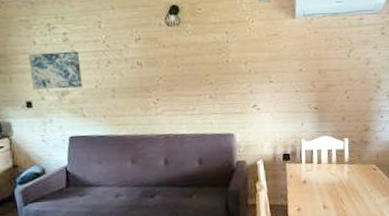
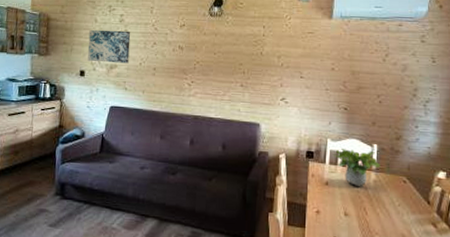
potted plant: none [307,146,352,181] -> present [332,148,380,187]

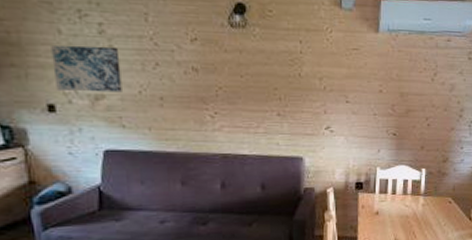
potted plant: present [332,148,380,187] -> none [382,175,428,213]

